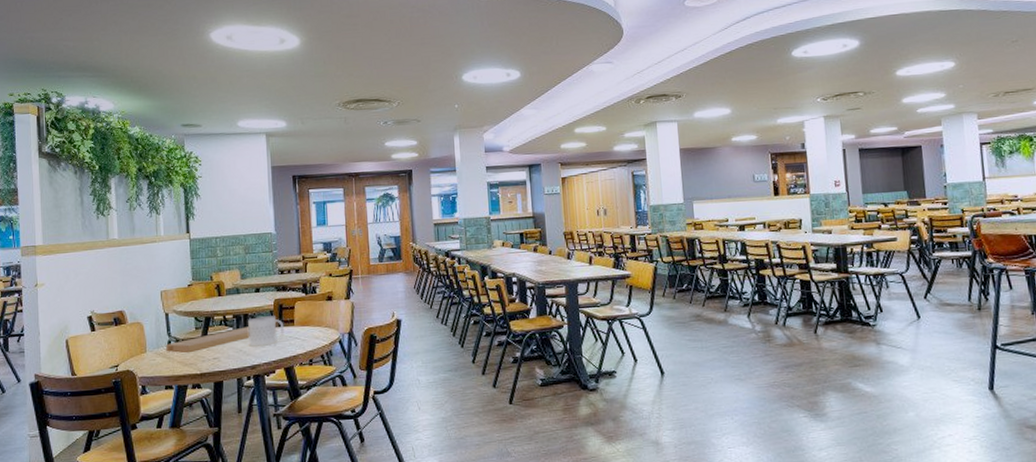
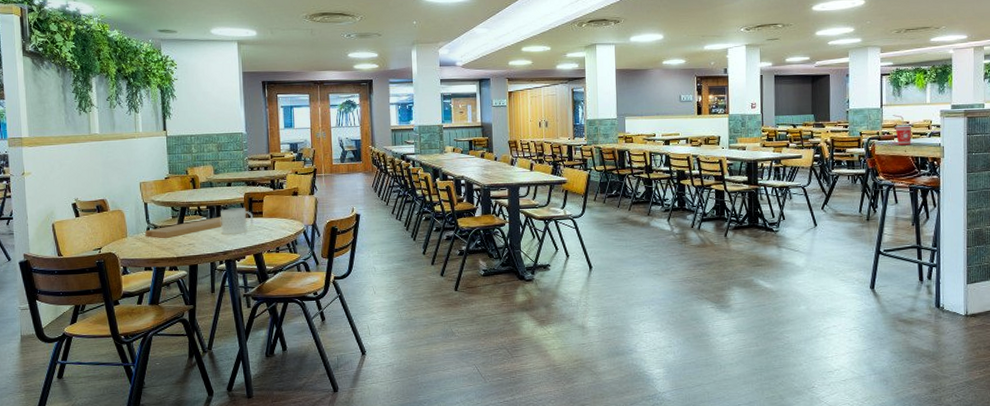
beverage cup: none [997,188,1023,223] -> present [892,115,912,146]

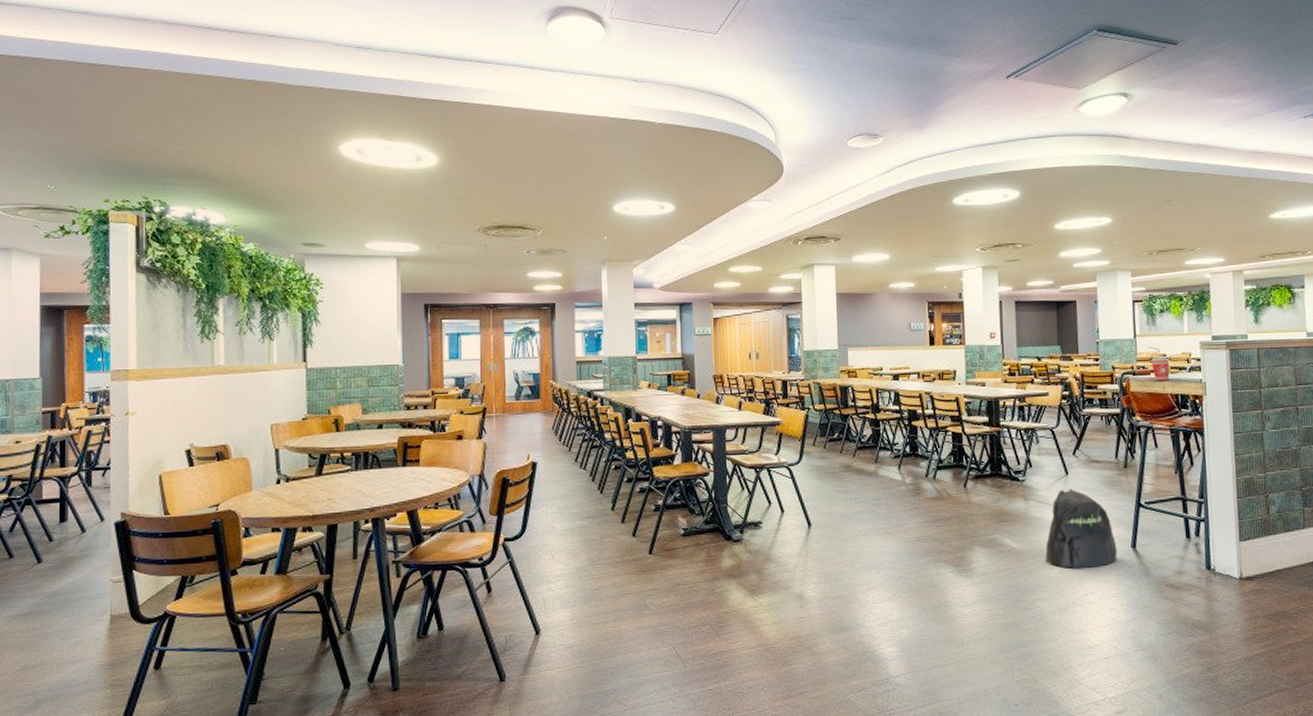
tray: present [145,217,222,239] -> none [275,465,370,493]
mug: present [220,208,254,236] -> none [367,454,409,489]
backpack: none [794,238,857,307] -> present [1045,488,1117,570]

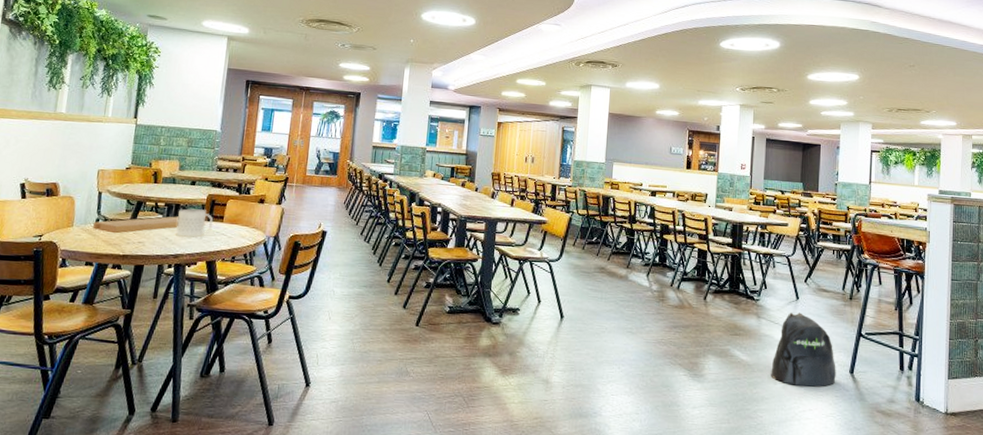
tray: none [275,465,370,493] -> present [93,216,179,234]
mug: none [367,454,409,489] -> present [175,208,214,238]
beverage cup: present [1147,346,1170,382] -> none [880,193,899,226]

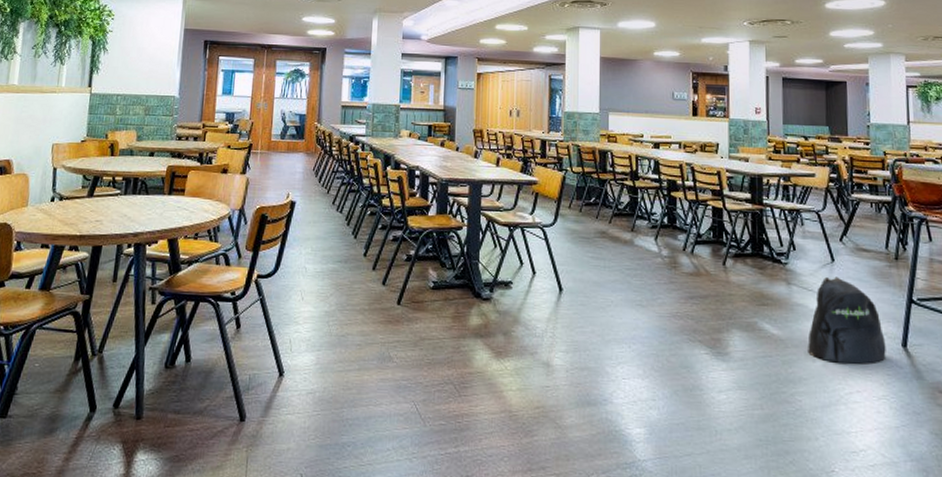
tray: present [93,216,179,234] -> none [48,191,138,212]
mug: present [175,208,214,238] -> none [134,182,174,214]

